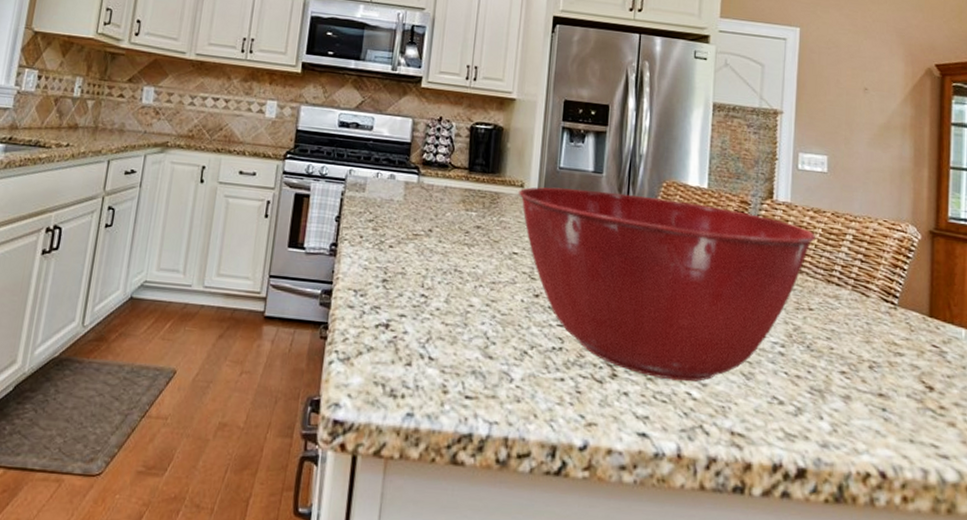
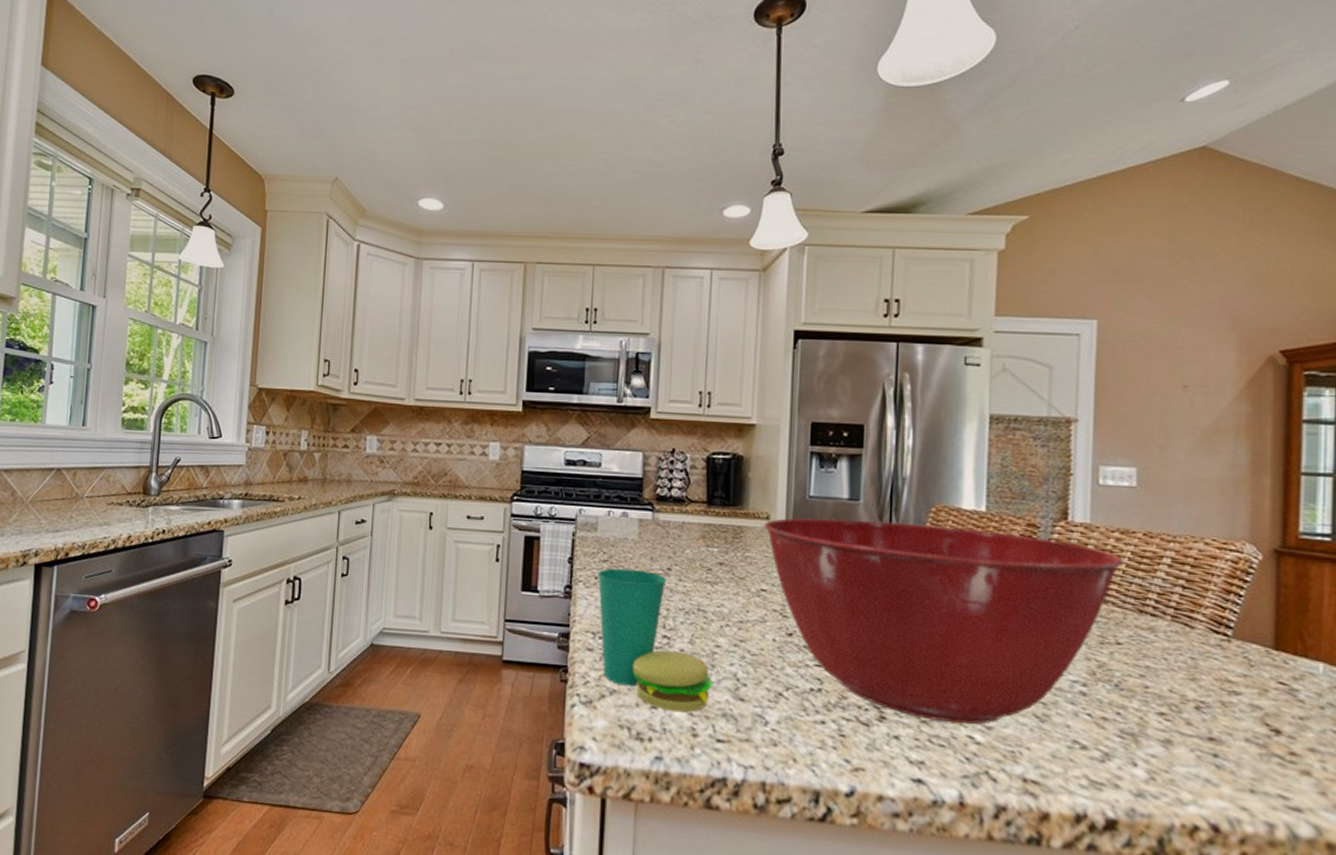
cup: none [362,227,466,370] -> present [597,568,714,713]

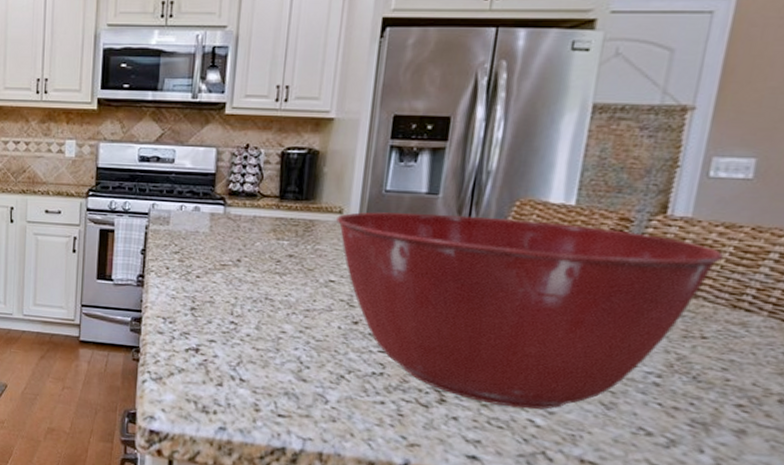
cup: present [597,568,714,713] -> none [169,259,278,391]

